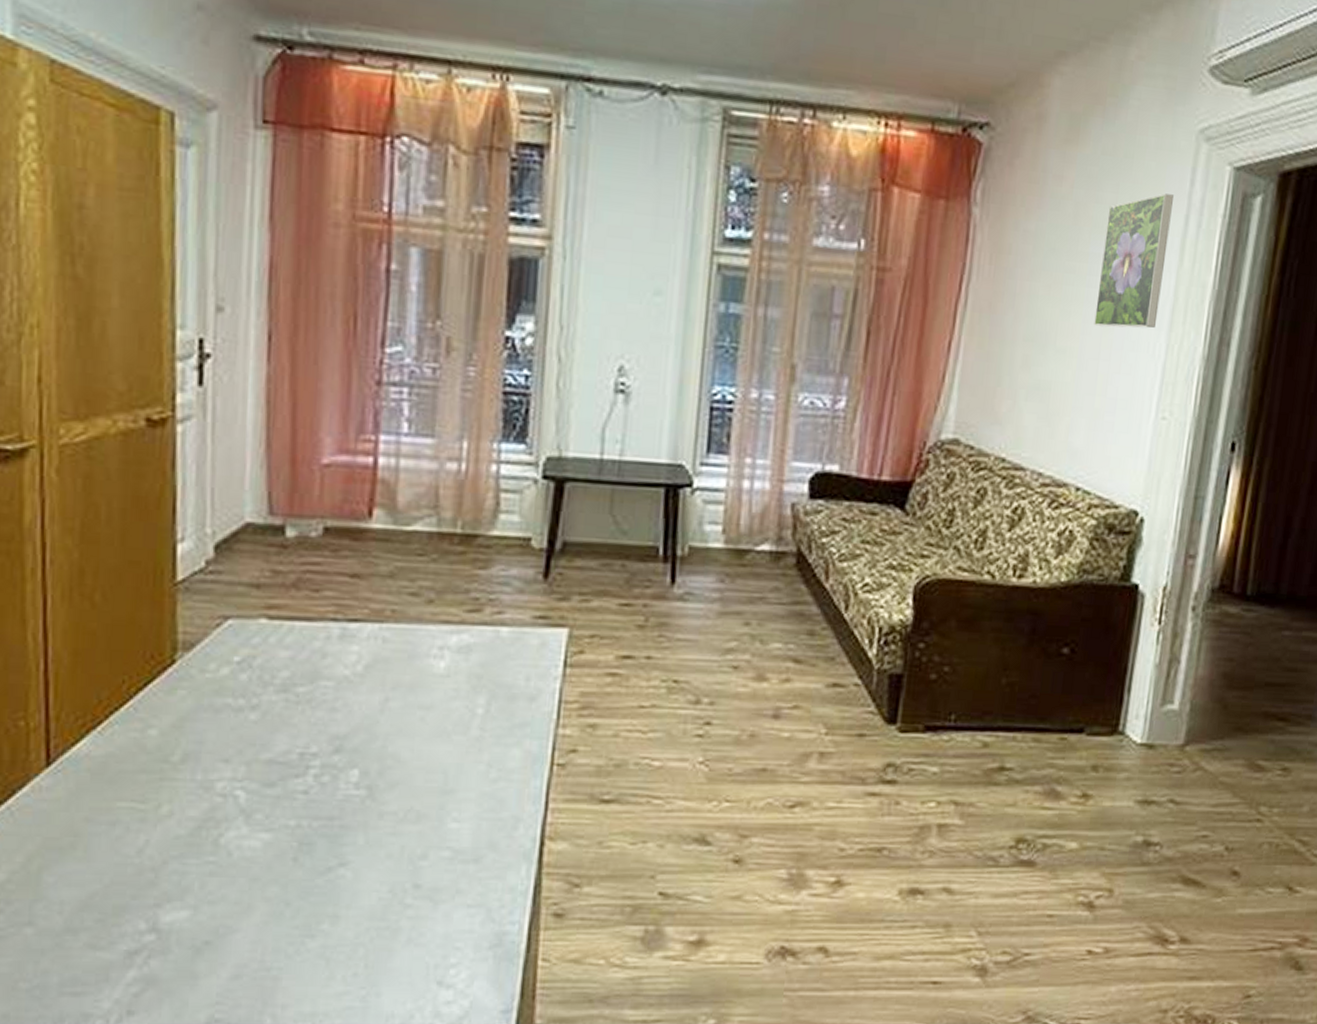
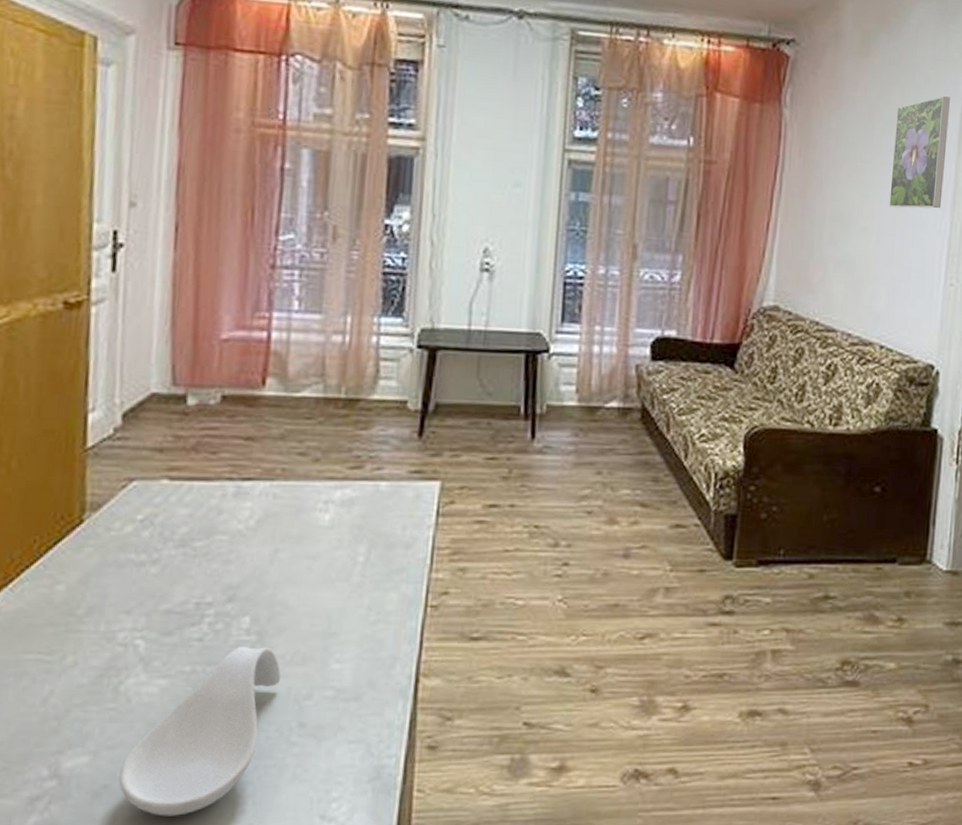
spoon rest: none [221,800,394,976] -> present [118,646,281,817]

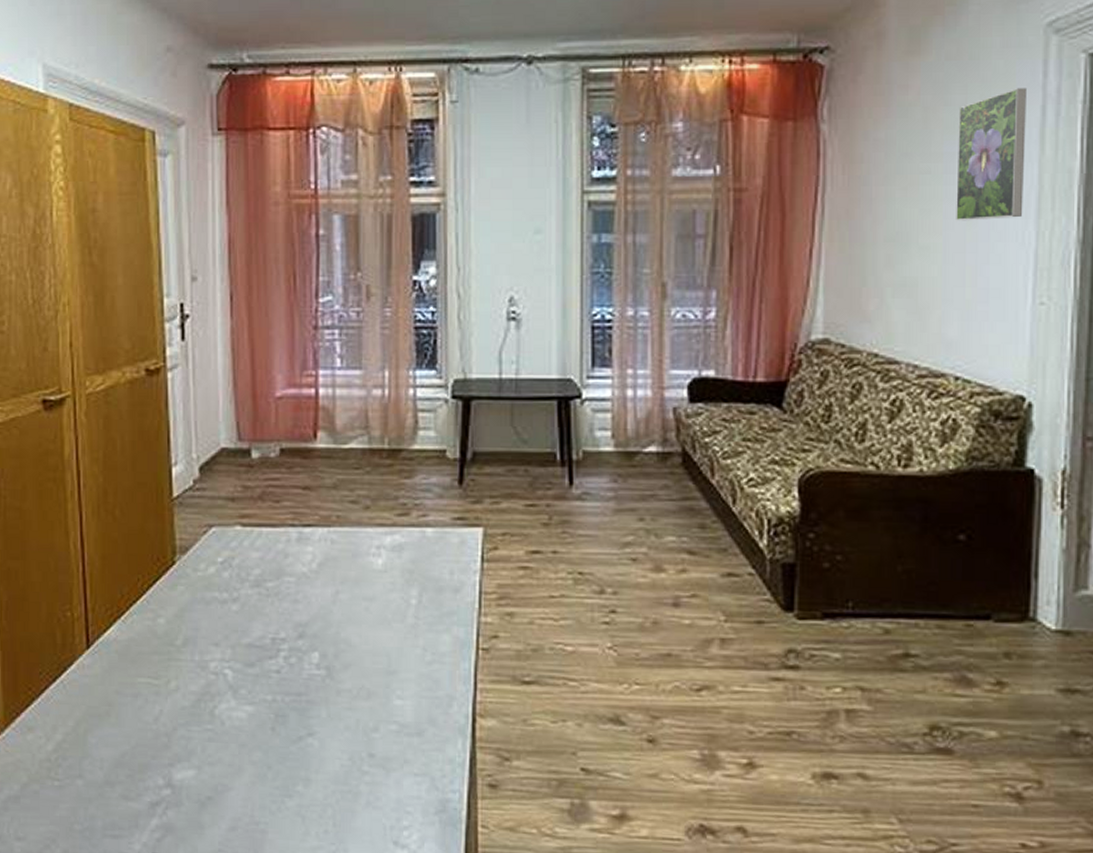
spoon rest: present [118,646,281,817] -> none [219,679,350,830]

